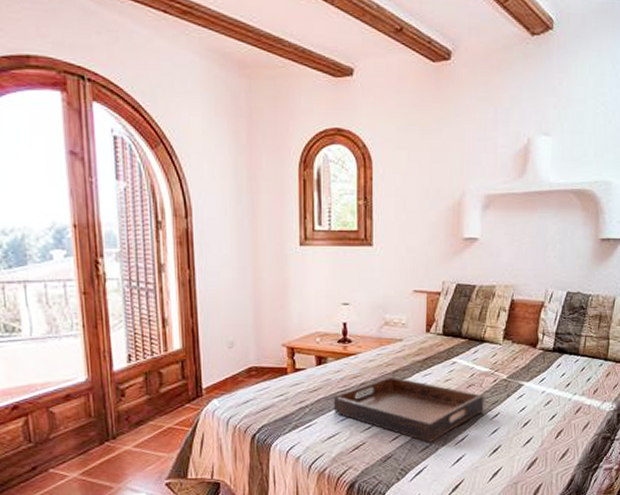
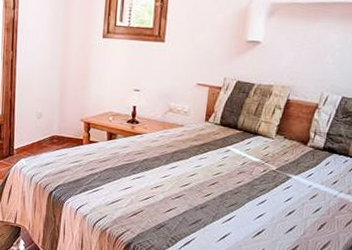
serving tray: present [333,376,484,443] -> none [118,156,253,219]

